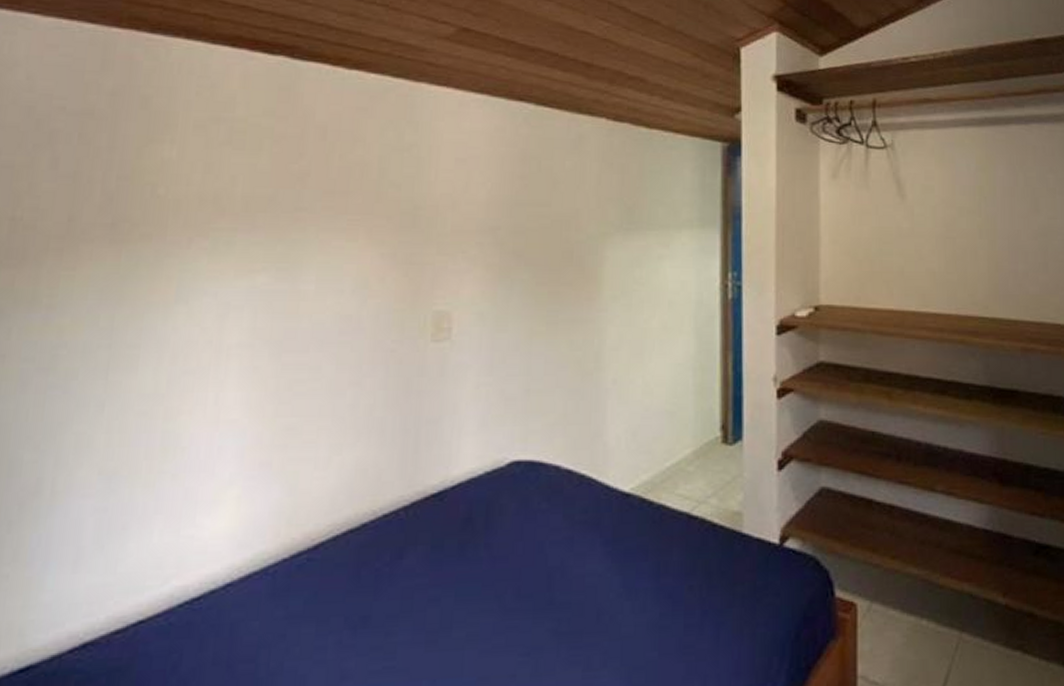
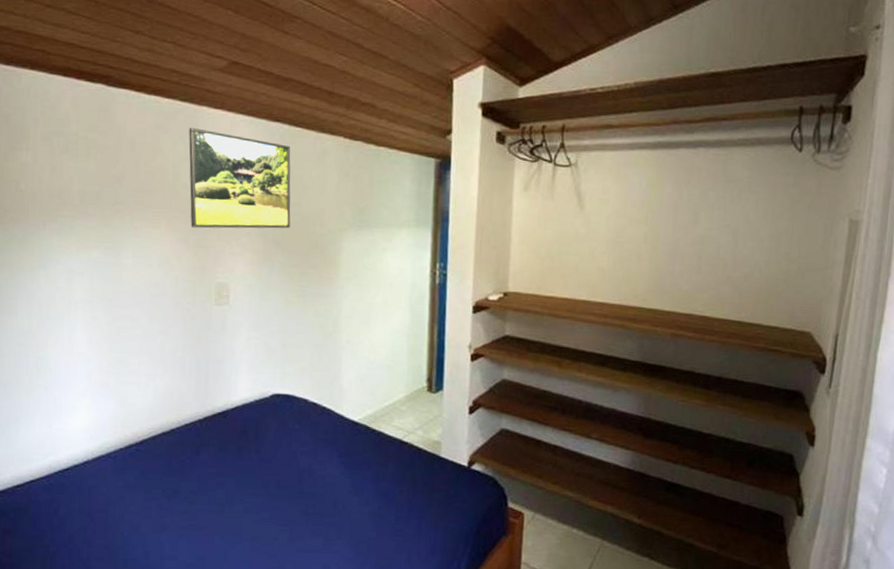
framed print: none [400,110,538,239] -> present [189,128,291,229]

